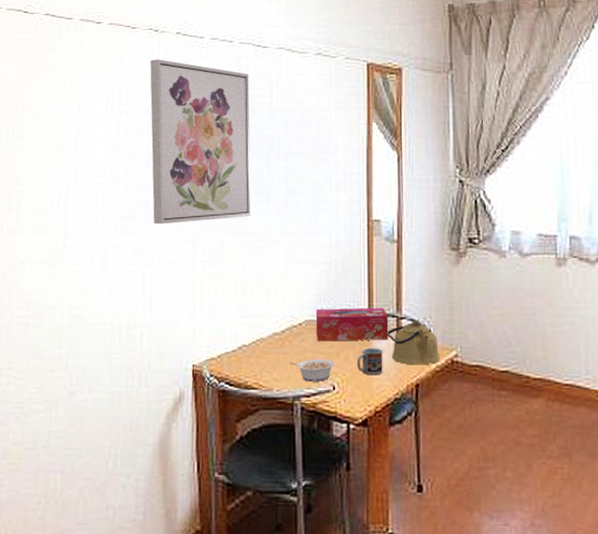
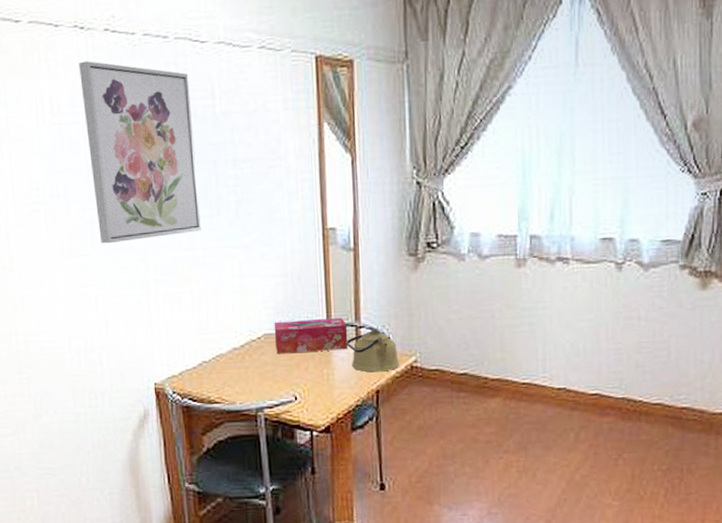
legume: present [289,358,335,382] -> none [250,370,295,394]
cup: present [357,347,383,375] -> none [318,357,344,385]

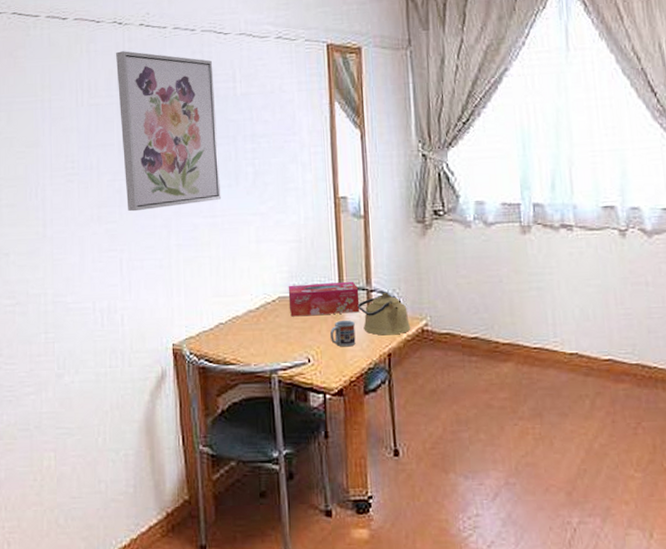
cup: none [318,357,344,385] -> present [330,320,356,347]

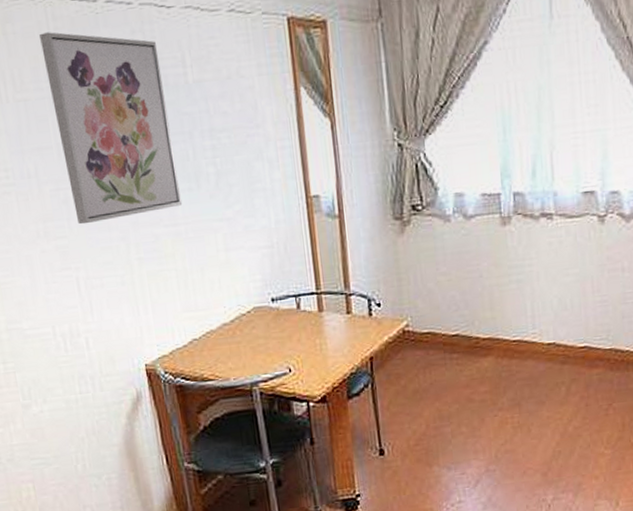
tissue box: present [288,281,360,317] -> none [262,285,340,327]
cup: present [330,320,356,347] -> none [310,326,337,354]
kettle: present [357,293,411,336] -> none [336,296,392,340]

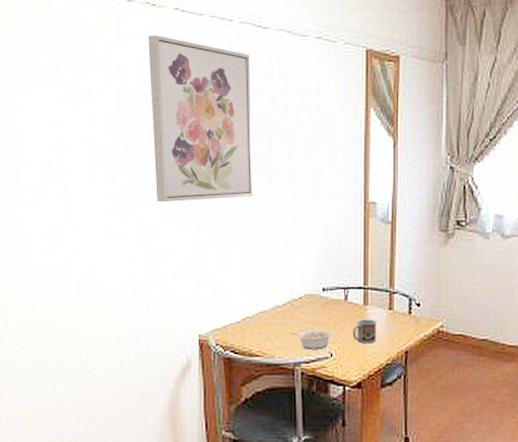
legume: none [242,343,288,367] -> present [290,329,332,350]
cup: none [310,326,337,354] -> present [353,318,376,344]

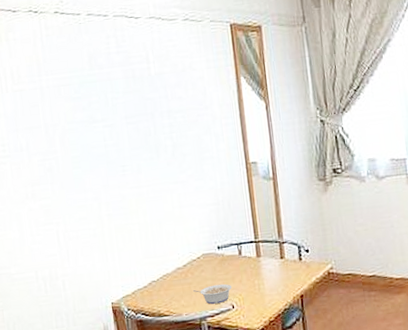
wall art: present [148,35,254,203] -> none [34,38,145,188]
cup: present [353,318,376,344] -> none [250,269,273,293]

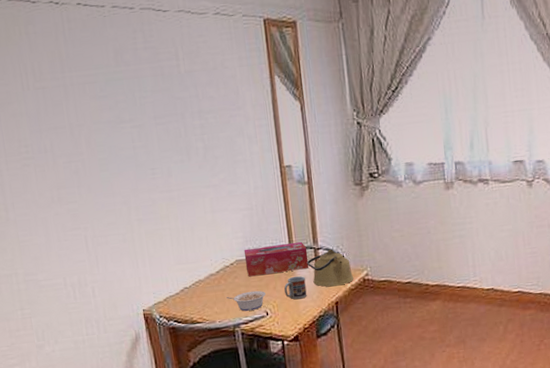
tissue box: none [210,235,275,271] -> present [243,241,309,277]
cup: none [250,269,273,293] -> present [284,276,307,300]
kettle: none [272,243,319,280] -> present [306,249,354,287]

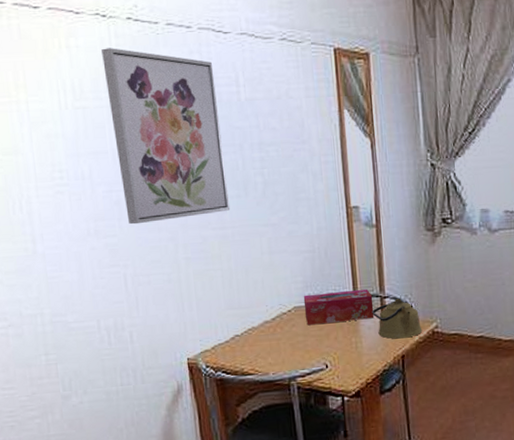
wall art: none [56,32,176,191] -> present [102,48,231,225]
legume: present [226,290,266,311] -> none [282,340,326,363]
cup: present [284,276,307,300] -> none [346,326,371,352]

